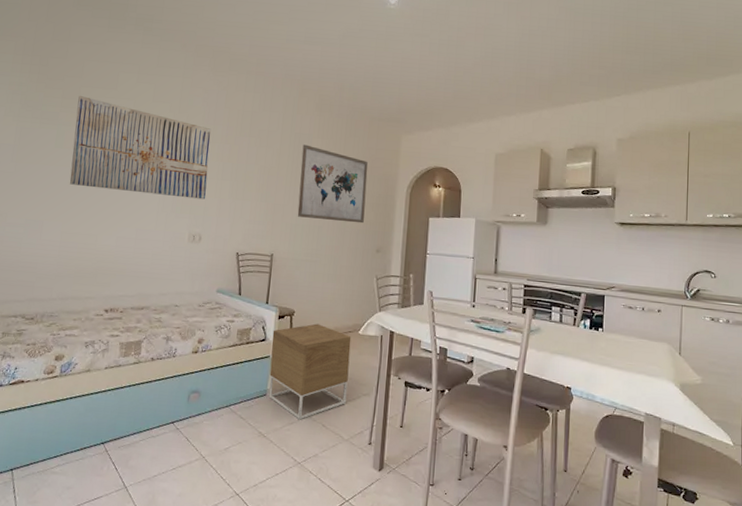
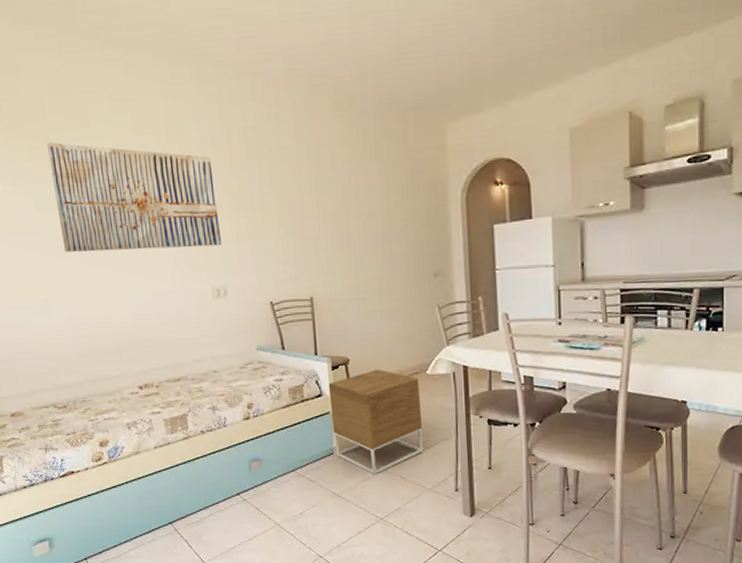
wall art: present [297,144,368,224] -> none [324,157,414,249]

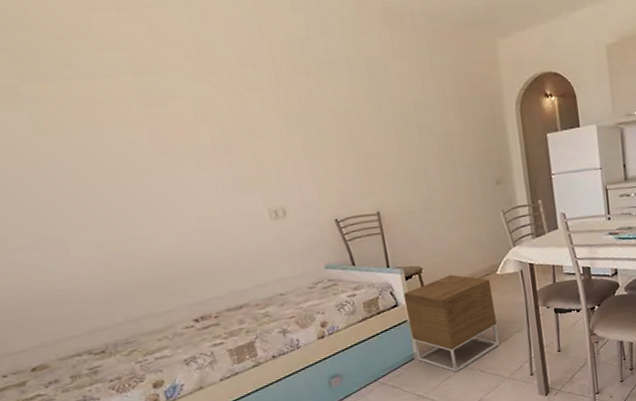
wall art: present [47,142,221,252] -> none [38,55,274,182]

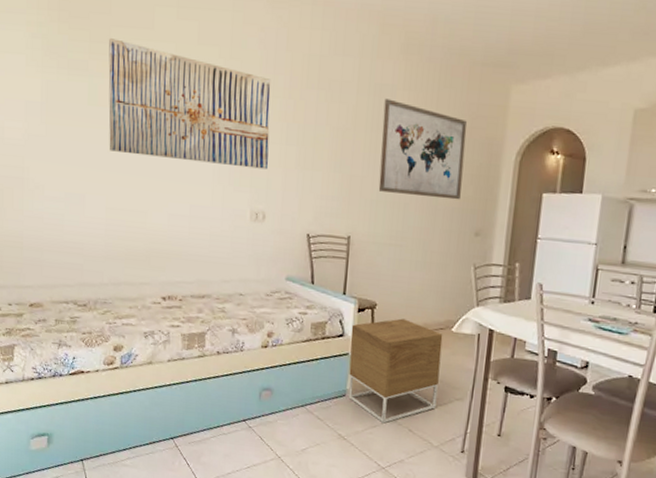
wall art: none [38,55,274,182] -> present [108,38,271,170]
wall art: none [378,71,475,163] -> present [378,98,467,200]

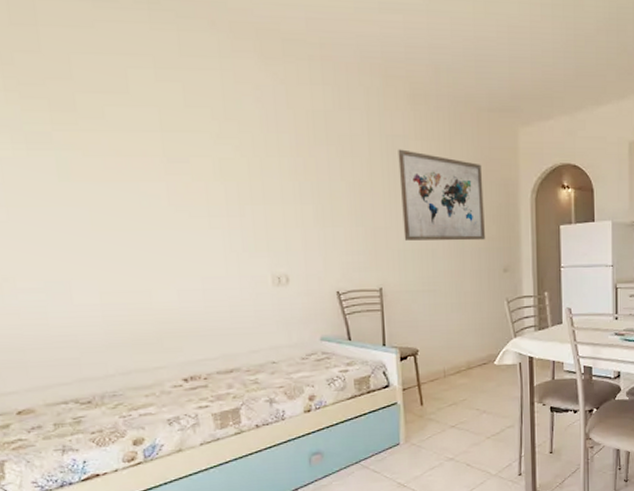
wall art: present [108,38,271,170] -> none [75,106,284,232]
nightstand: present [348,318,443,424] -> none [396,360,489,464]

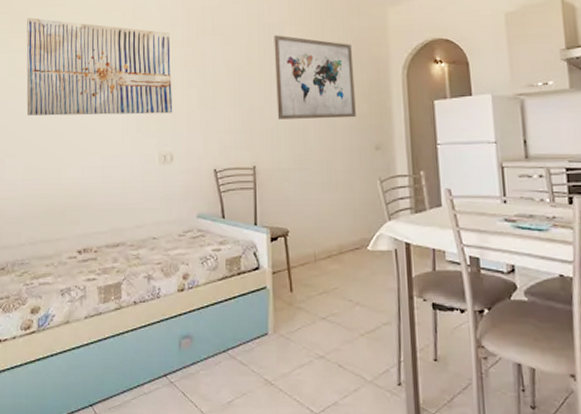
wall art: none [75,106,284,232] -> present [26,18,172,116]

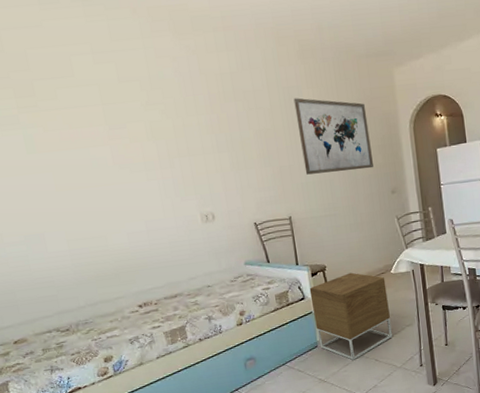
wall art: present [26,18,172,116] -> none [34,91,207,190]
nightstand: none [266,243,363,361] -> present [309,272,393,361]

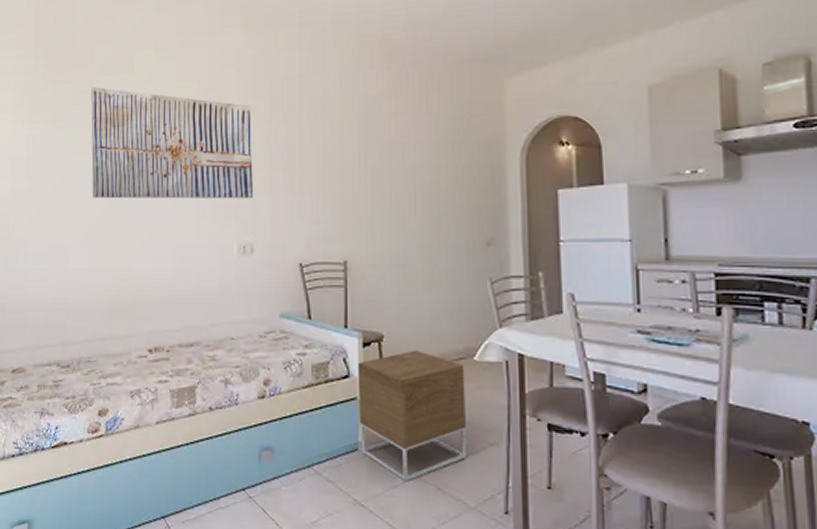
wall art: none [34,91,207,190] -> present [91,87,253,199]
wall art: present [293,98,374,175] -> none [370,109,464,209]

